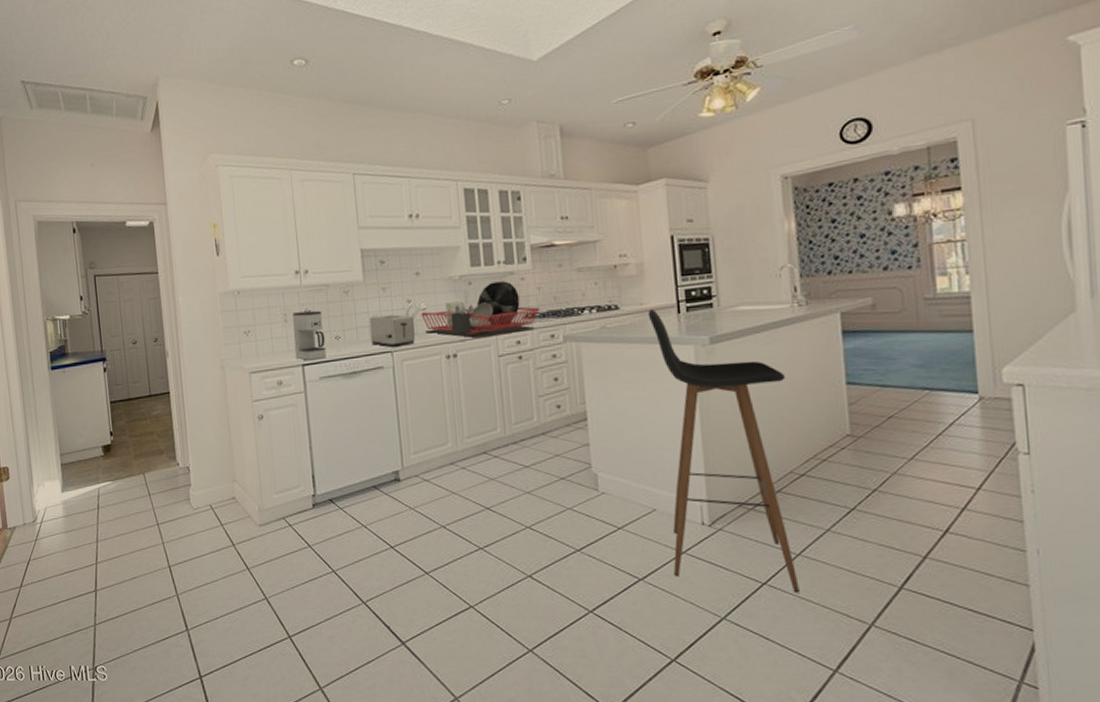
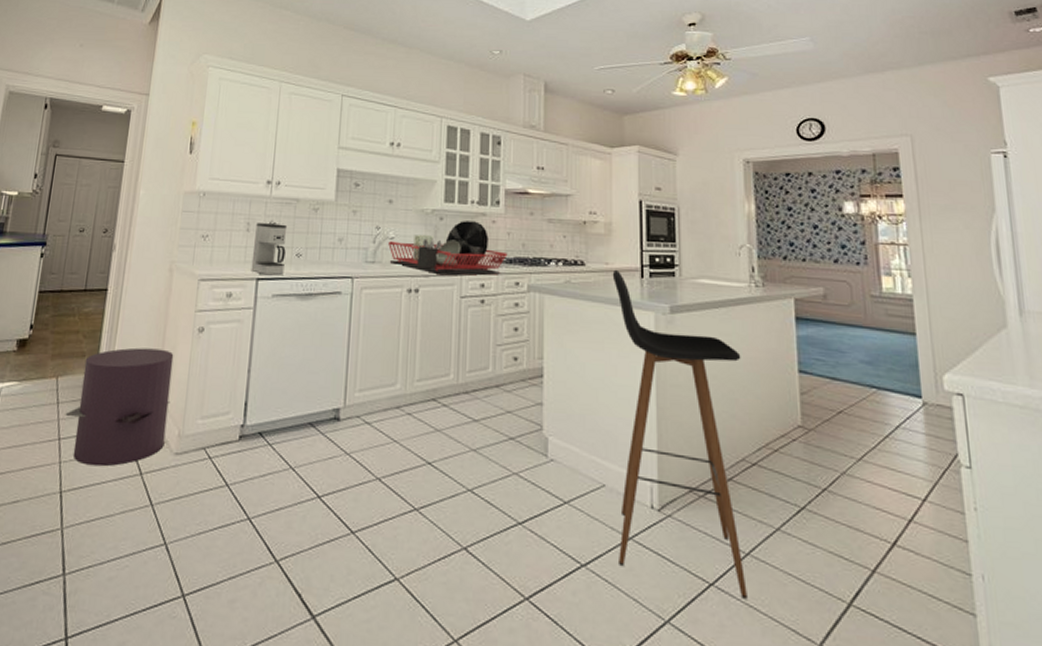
trash can: none [156,438,249,543] -> present [63,347,174,467]
toaster: present [369,314,415,347] -> none [333,239,381,273]

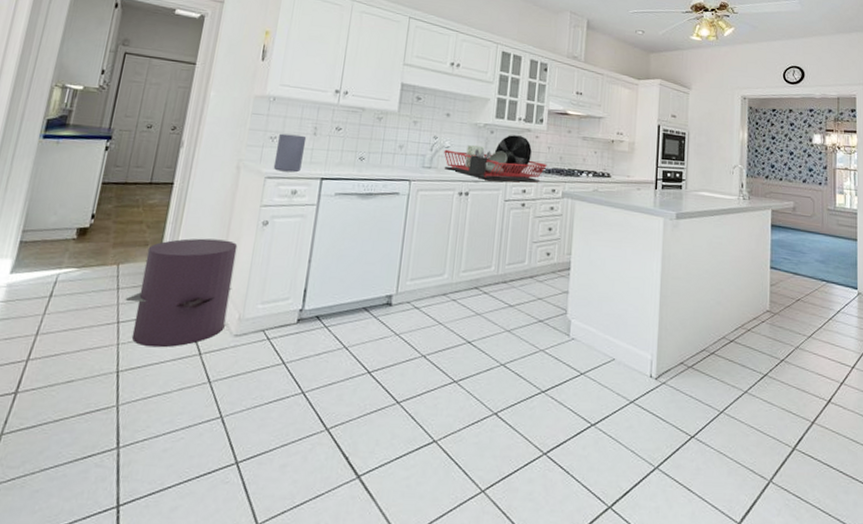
canister: none [206,231,240,274] -> present [273,133,307,173]
coffee maker: present [251,223,288,276] -> none [316,128,353,177]
bar stool: present [612,269,747,600] -> none [621,181,728,448]

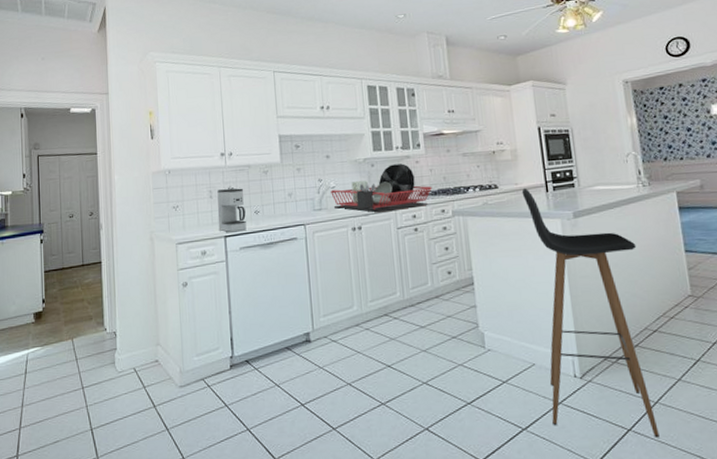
trash can: present [123,238,238,348] -> none [83,304,170,406]
canister: present [273,133,307,173] -> none [180,200,205,237]
coffee maker: none [316,128,353,177] -> present [217,188,247,233]
bar stool: none [621,181,728,448] -> present [522,188,660,438]

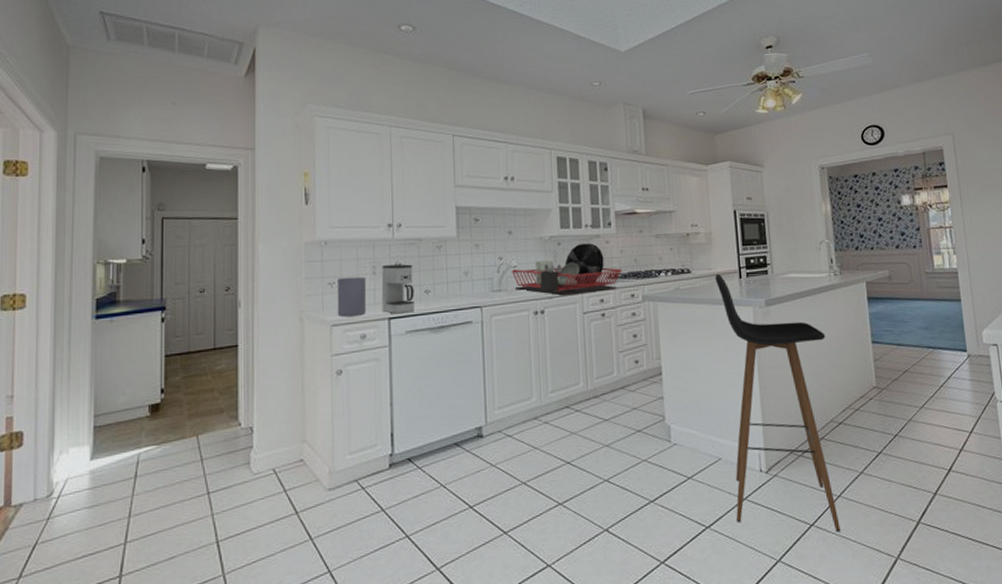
canister: none [180,200,205,237] -> present [336,276,367,317]

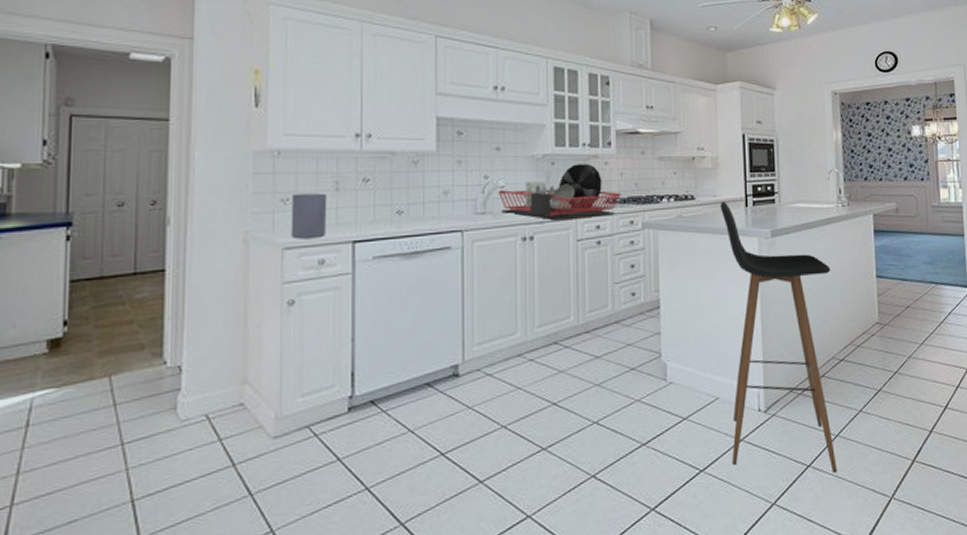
coffee maker: present [381,264,415,314] -> none [345,180,384,237]

